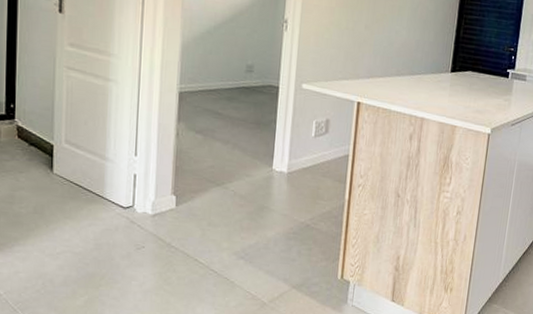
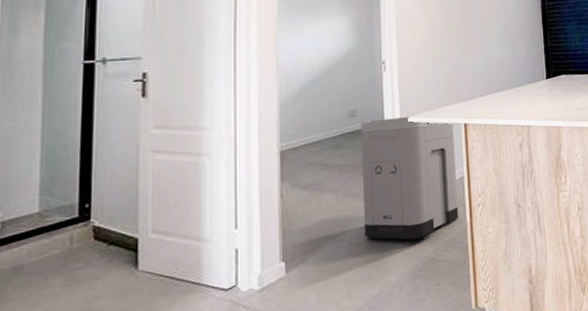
trash can: none [249,79,347,204] -> present [360,117,459,240]

